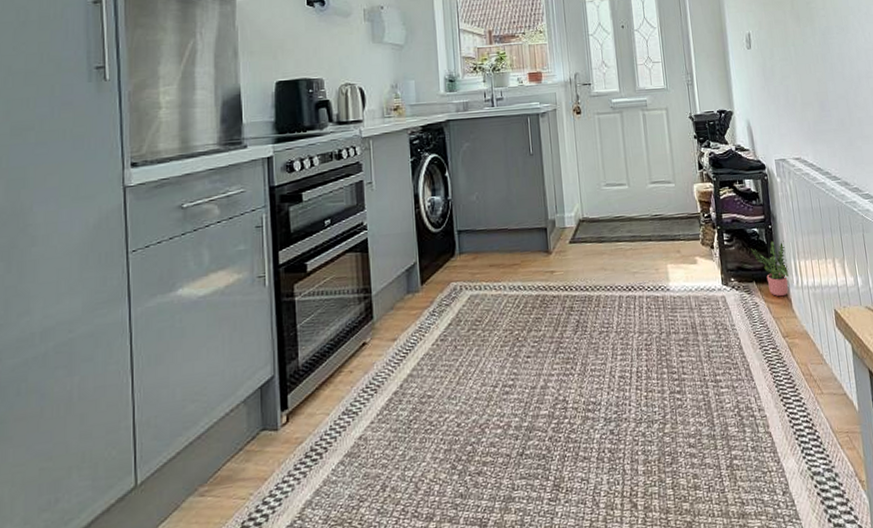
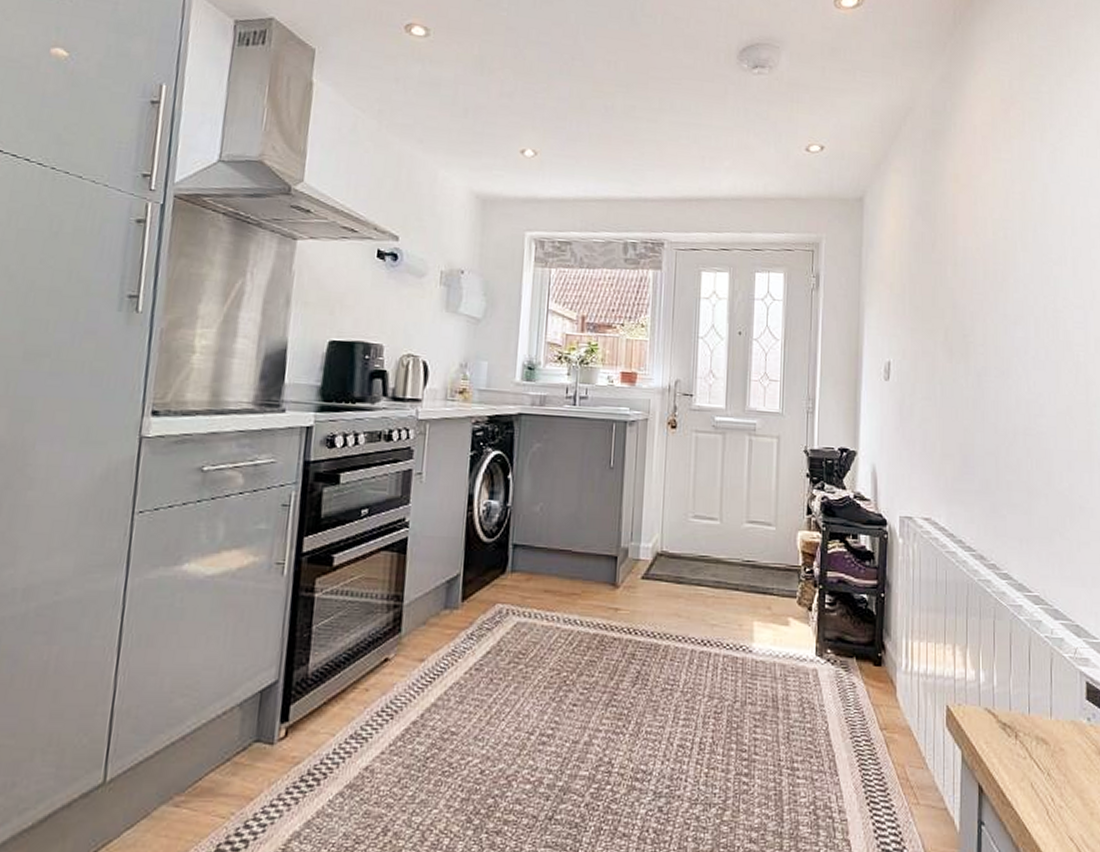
potted plant: present [751,240,789,297] -> none [856,612,898,681]

